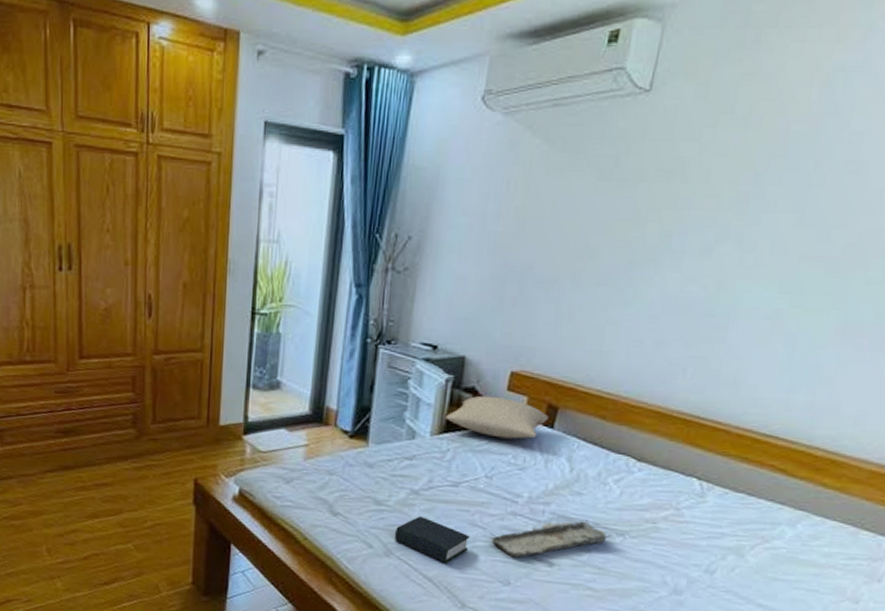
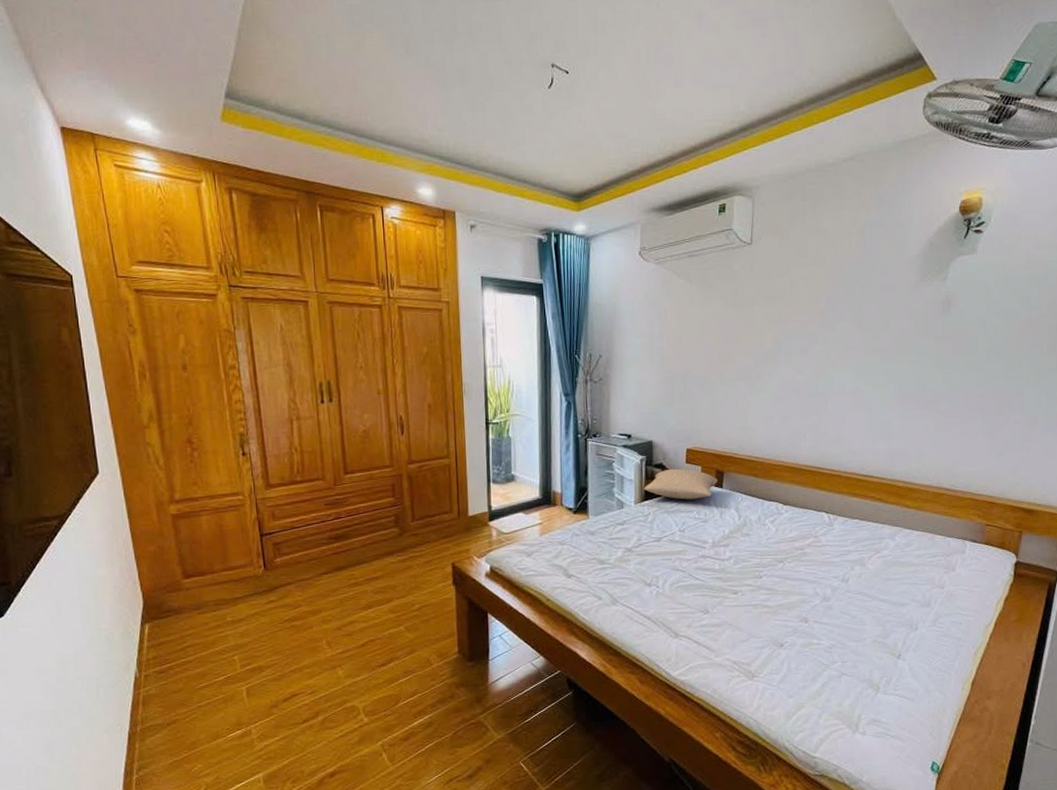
book: present [394,515,470,564] -> none [617,568,675,604]
tray: present [489,520,613,558] -> none [689,554,775,591]

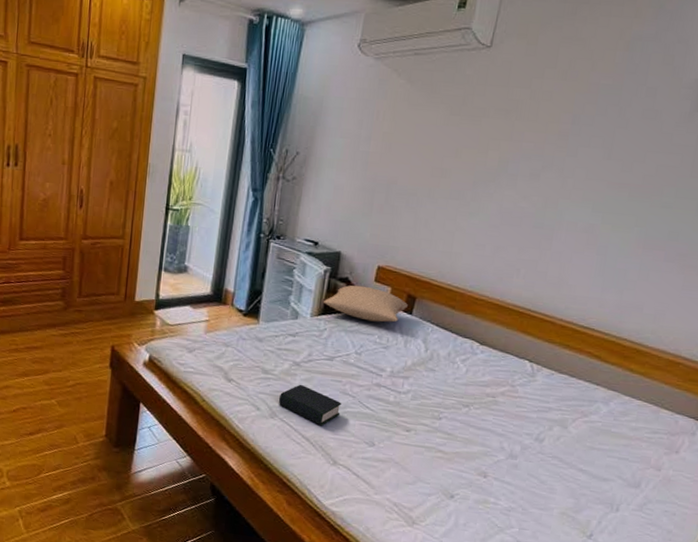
book: none [617,568,675,604] -> present [278,384,342,426]

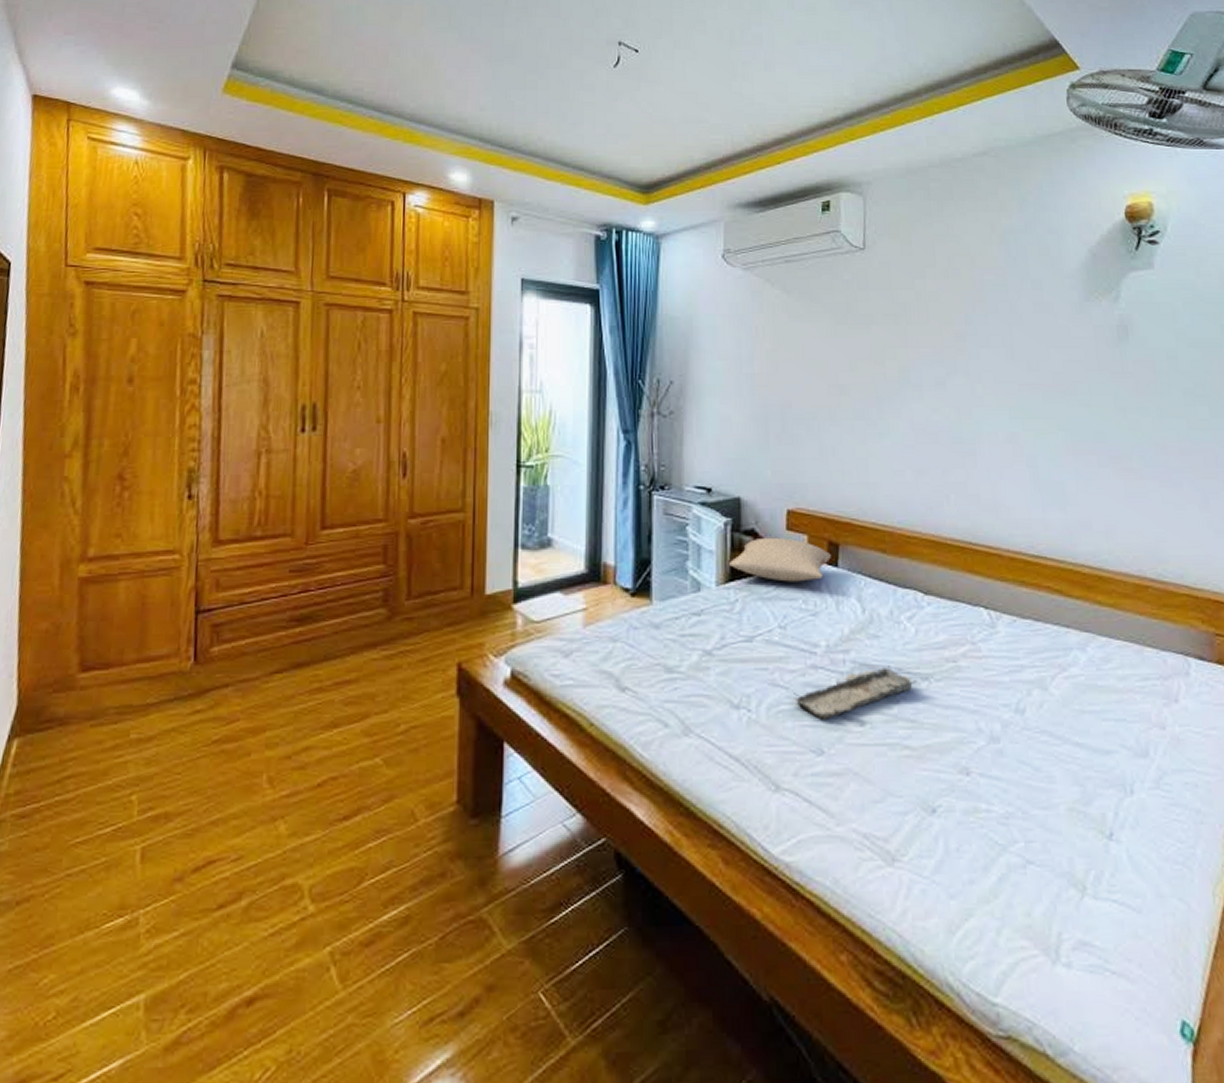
book: present [278,384,342,426] -> none [691,680,774,737]
tray: none [358,392,460,423] -> present [794,666,918,720]

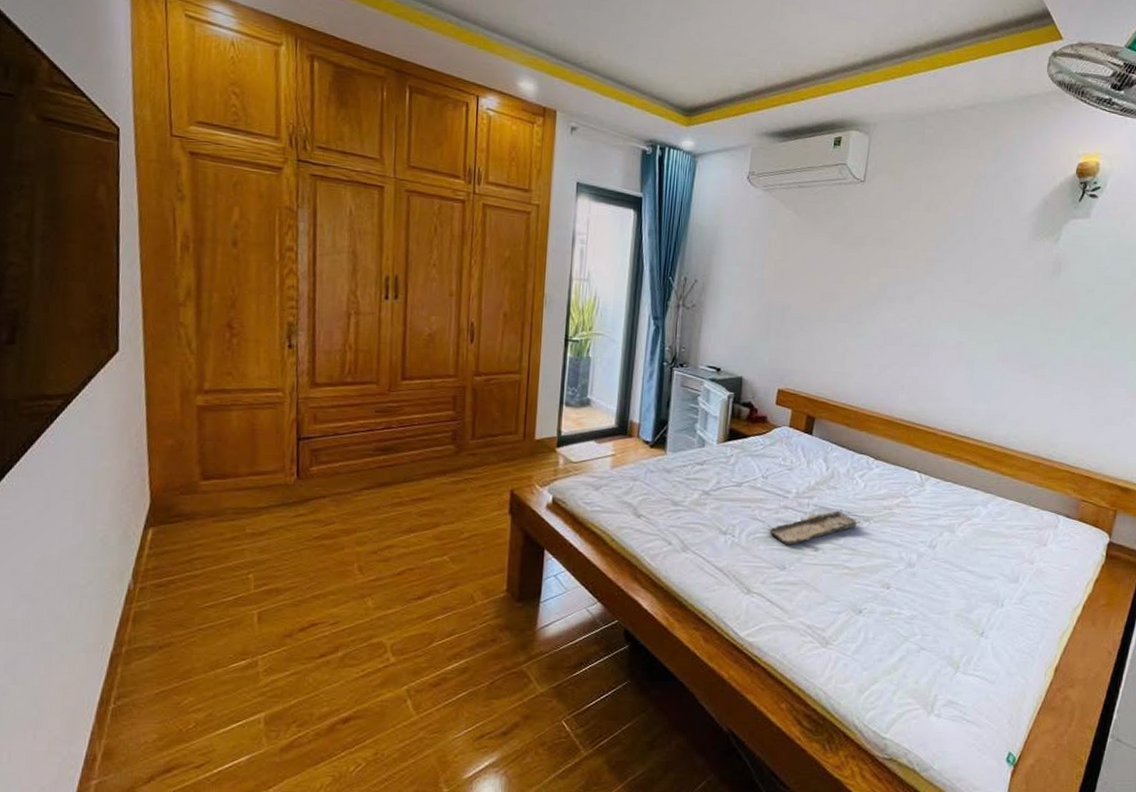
pillow: present [729,537,832,582] -> none [729,409,809,445]

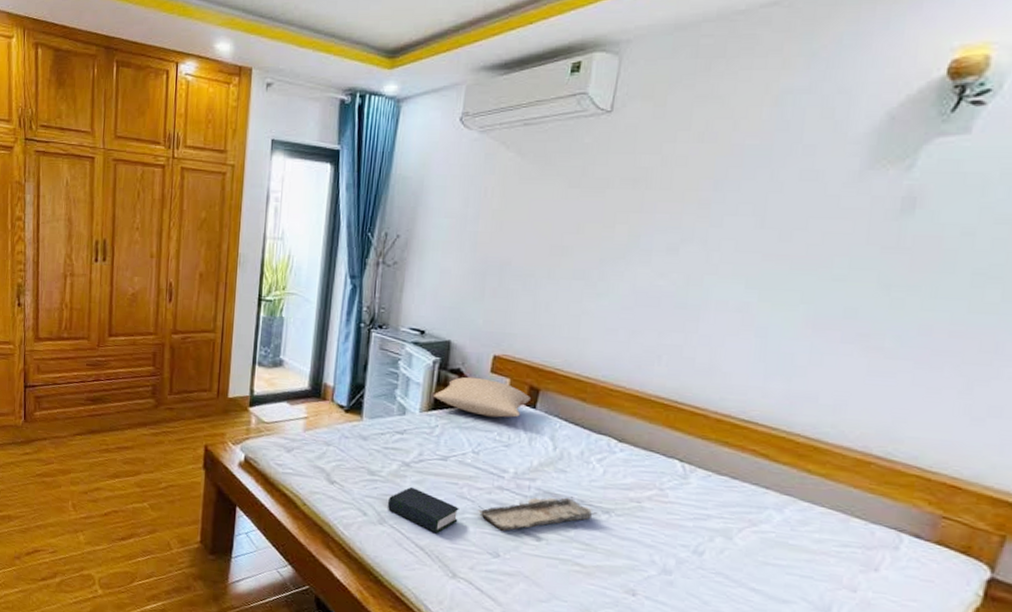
book: none [689,513,752,555] -> present [387,486,459,534]
pillow: none [729,409,809,445] -> present [434,376,532,418]

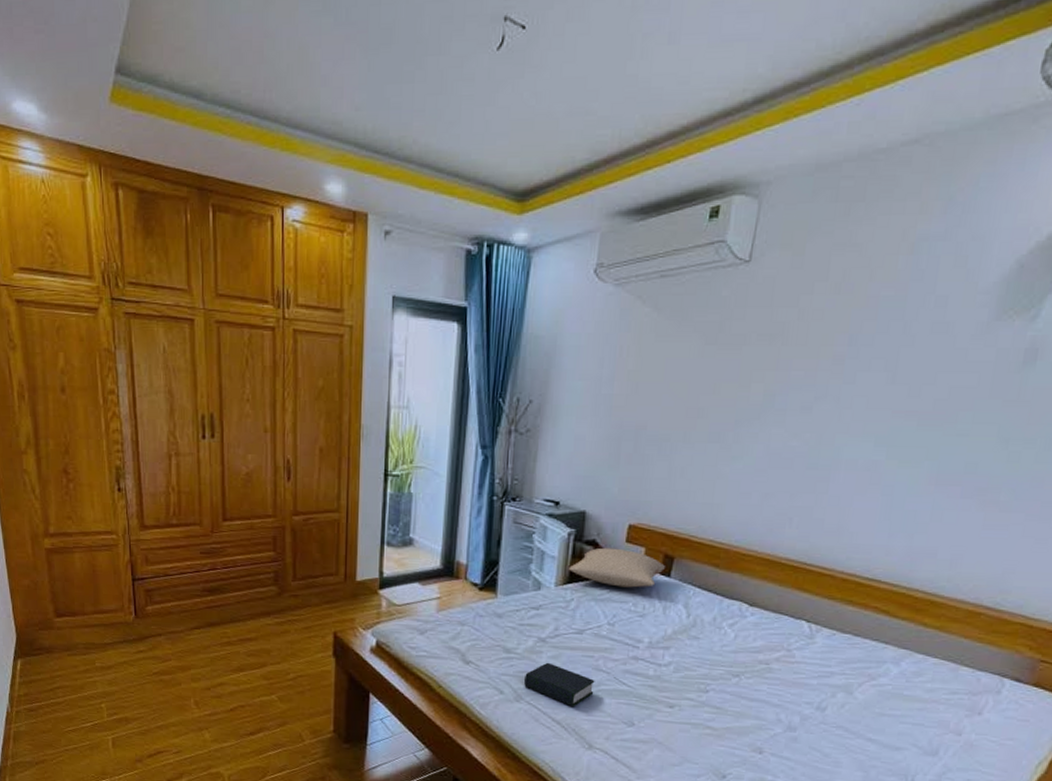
tray: present [478,497,598,531] -> none [613,662,729,700]

